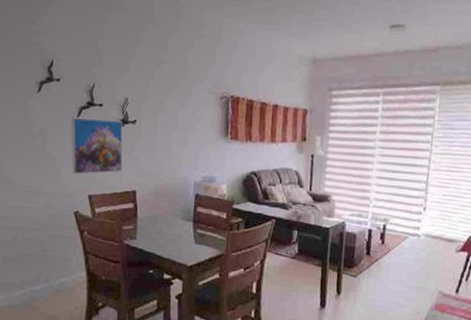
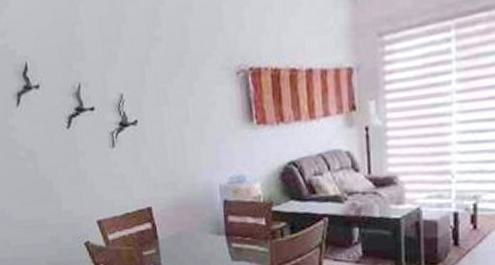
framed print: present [71,117,123,174] -> none [61,124,131,198]

